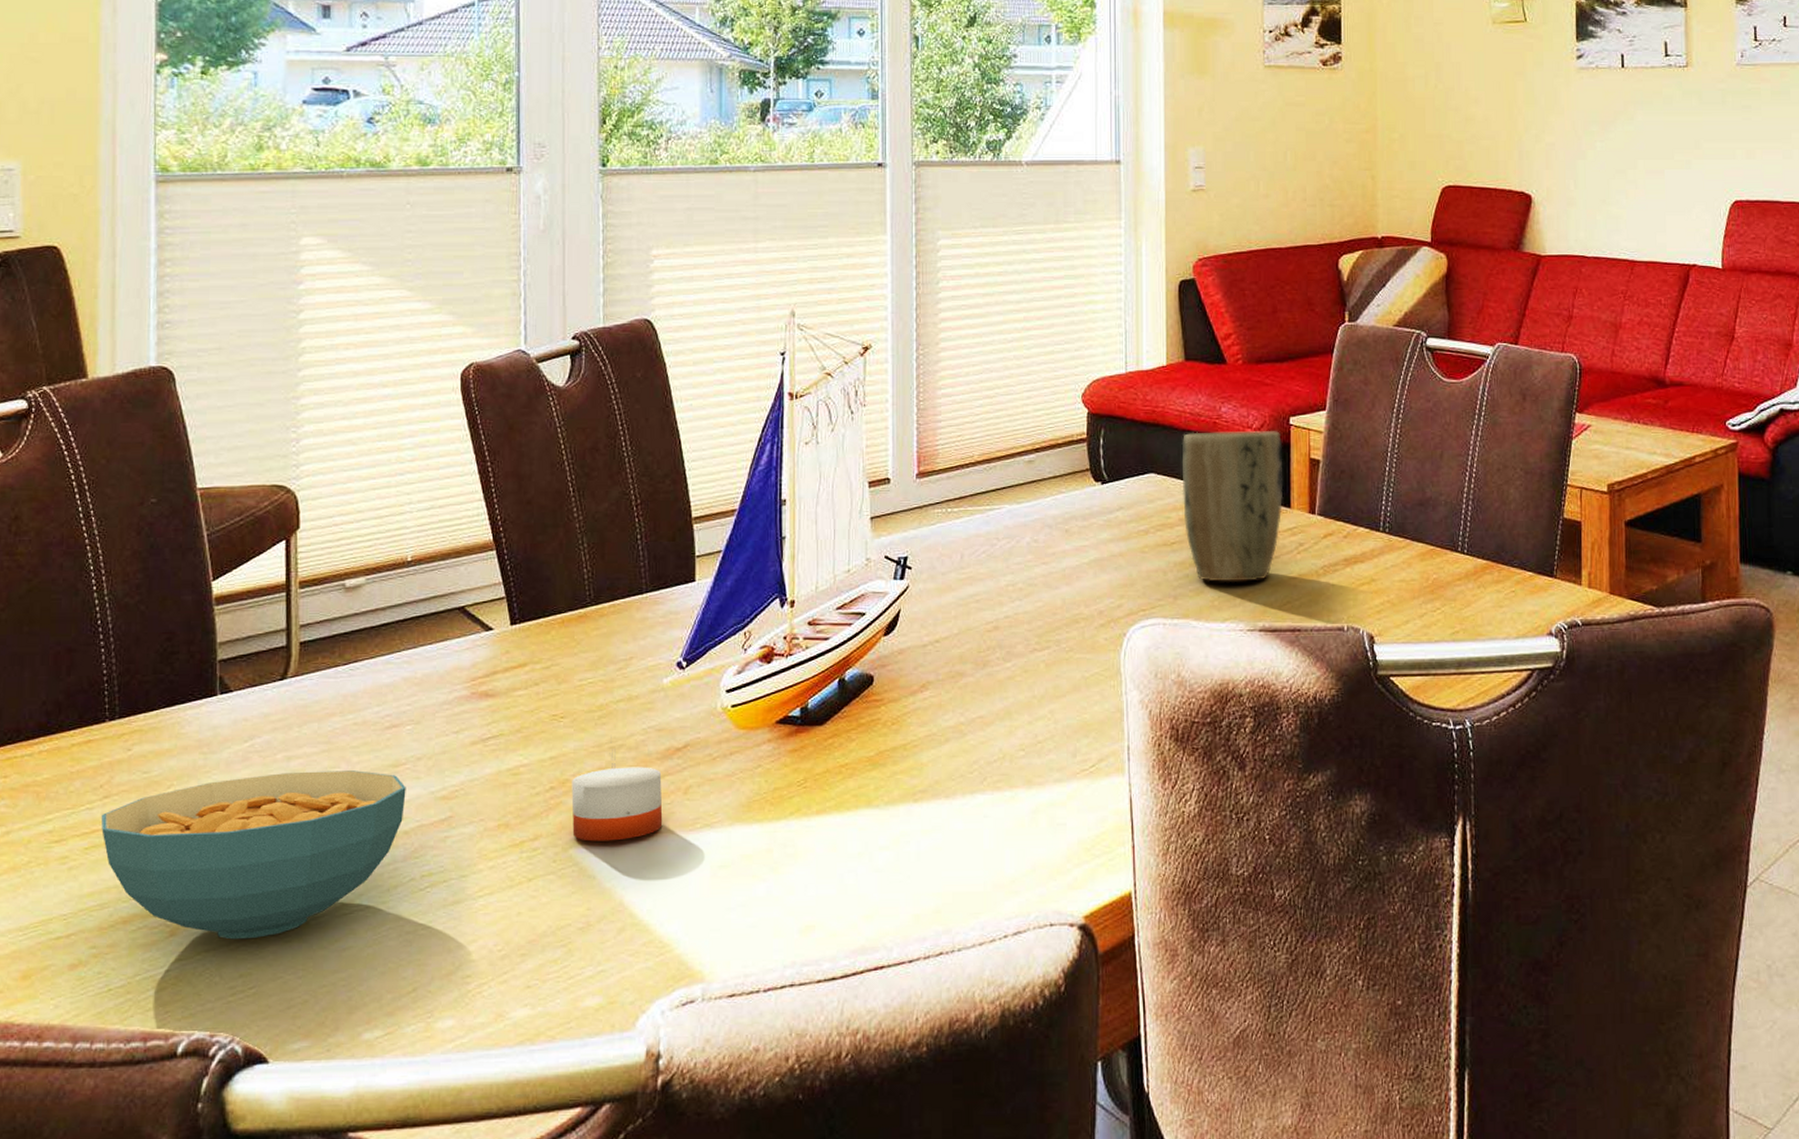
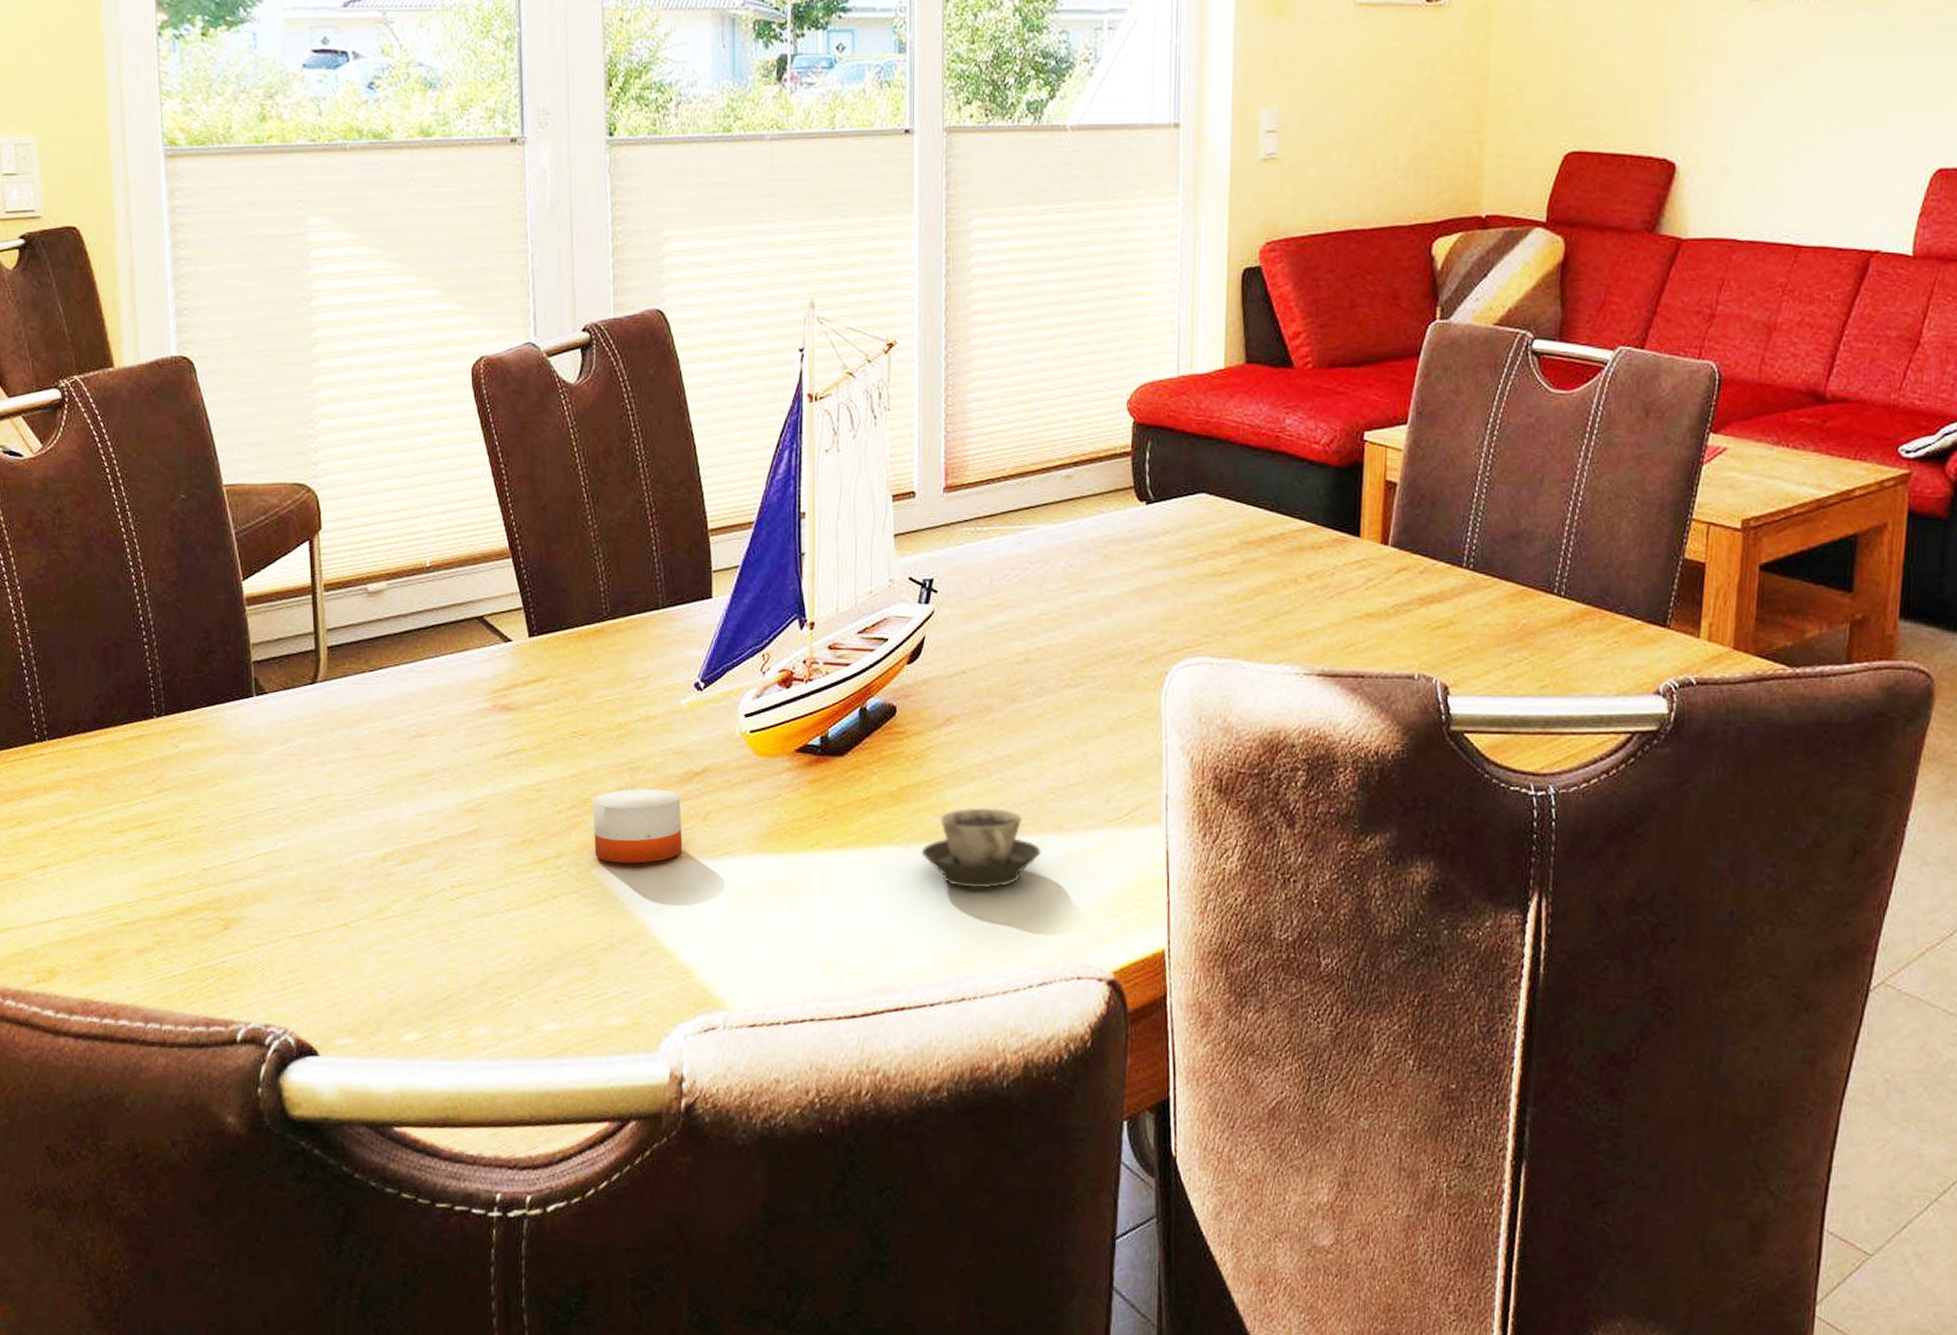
cereal bowl: present [101,770,406,940] -> none [156,776,434,937]
cup: none [898,767,1013,845] -> present [921,808,1041,888]
plant pot: present [1181,431,1284,582] -> none [1236,447,1355,620]

